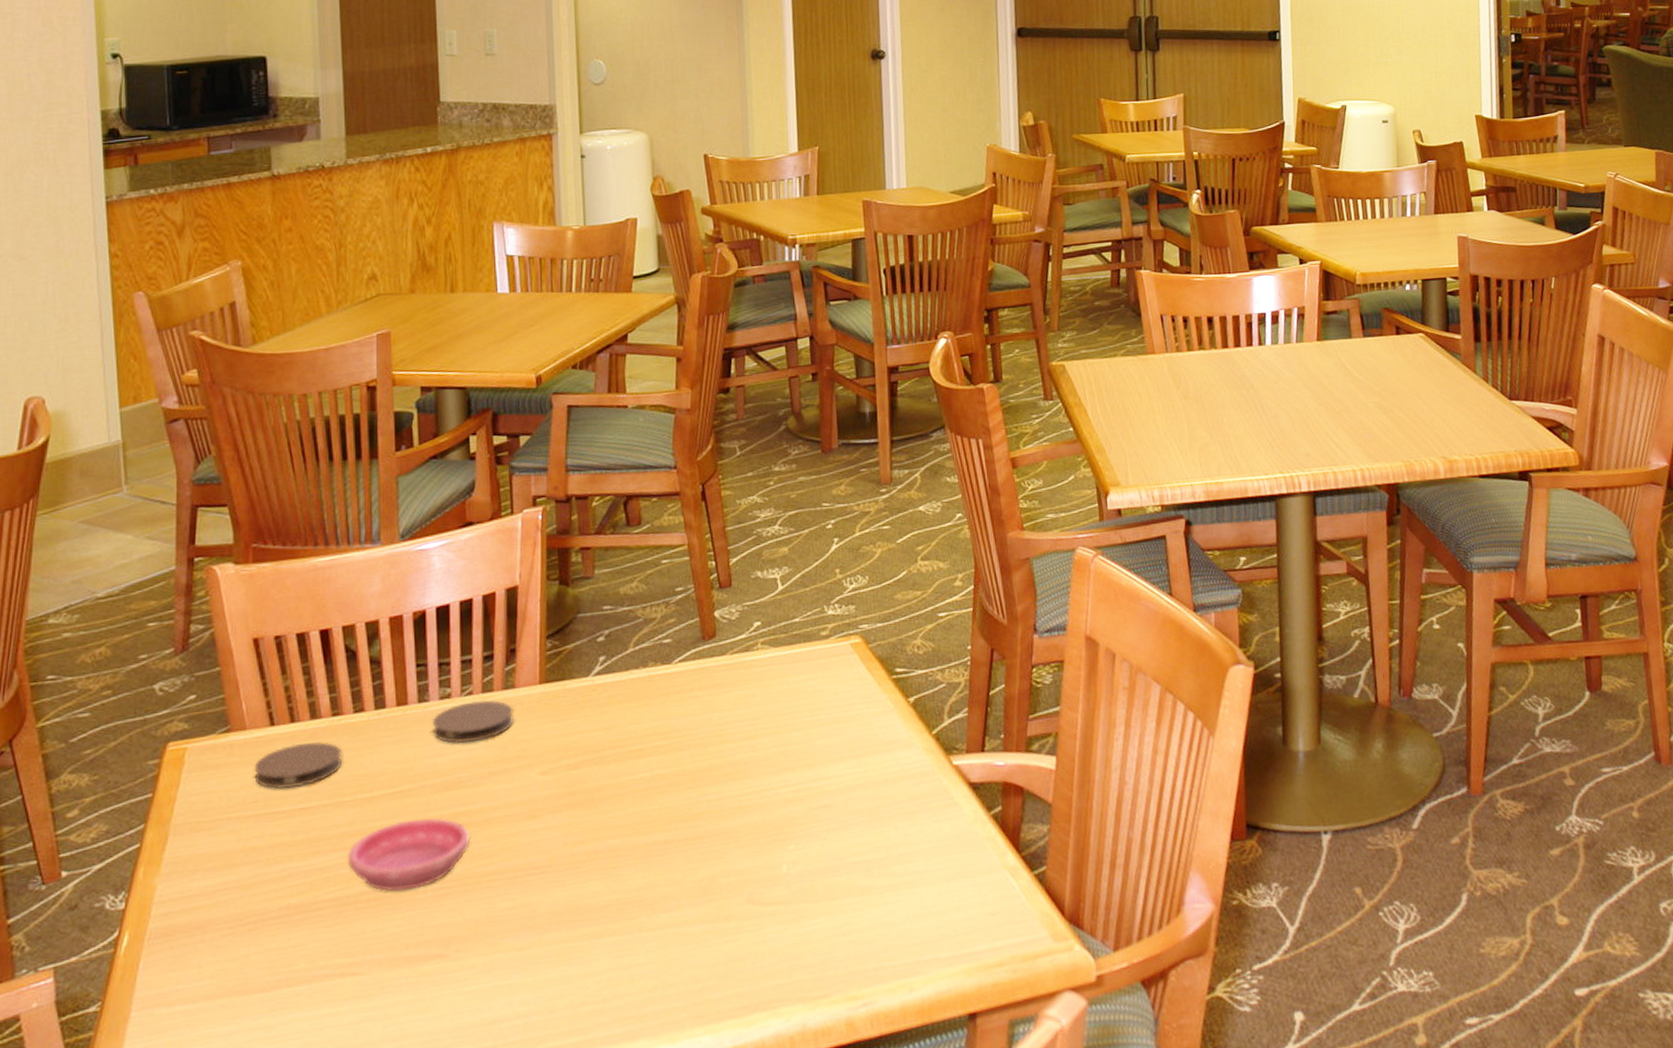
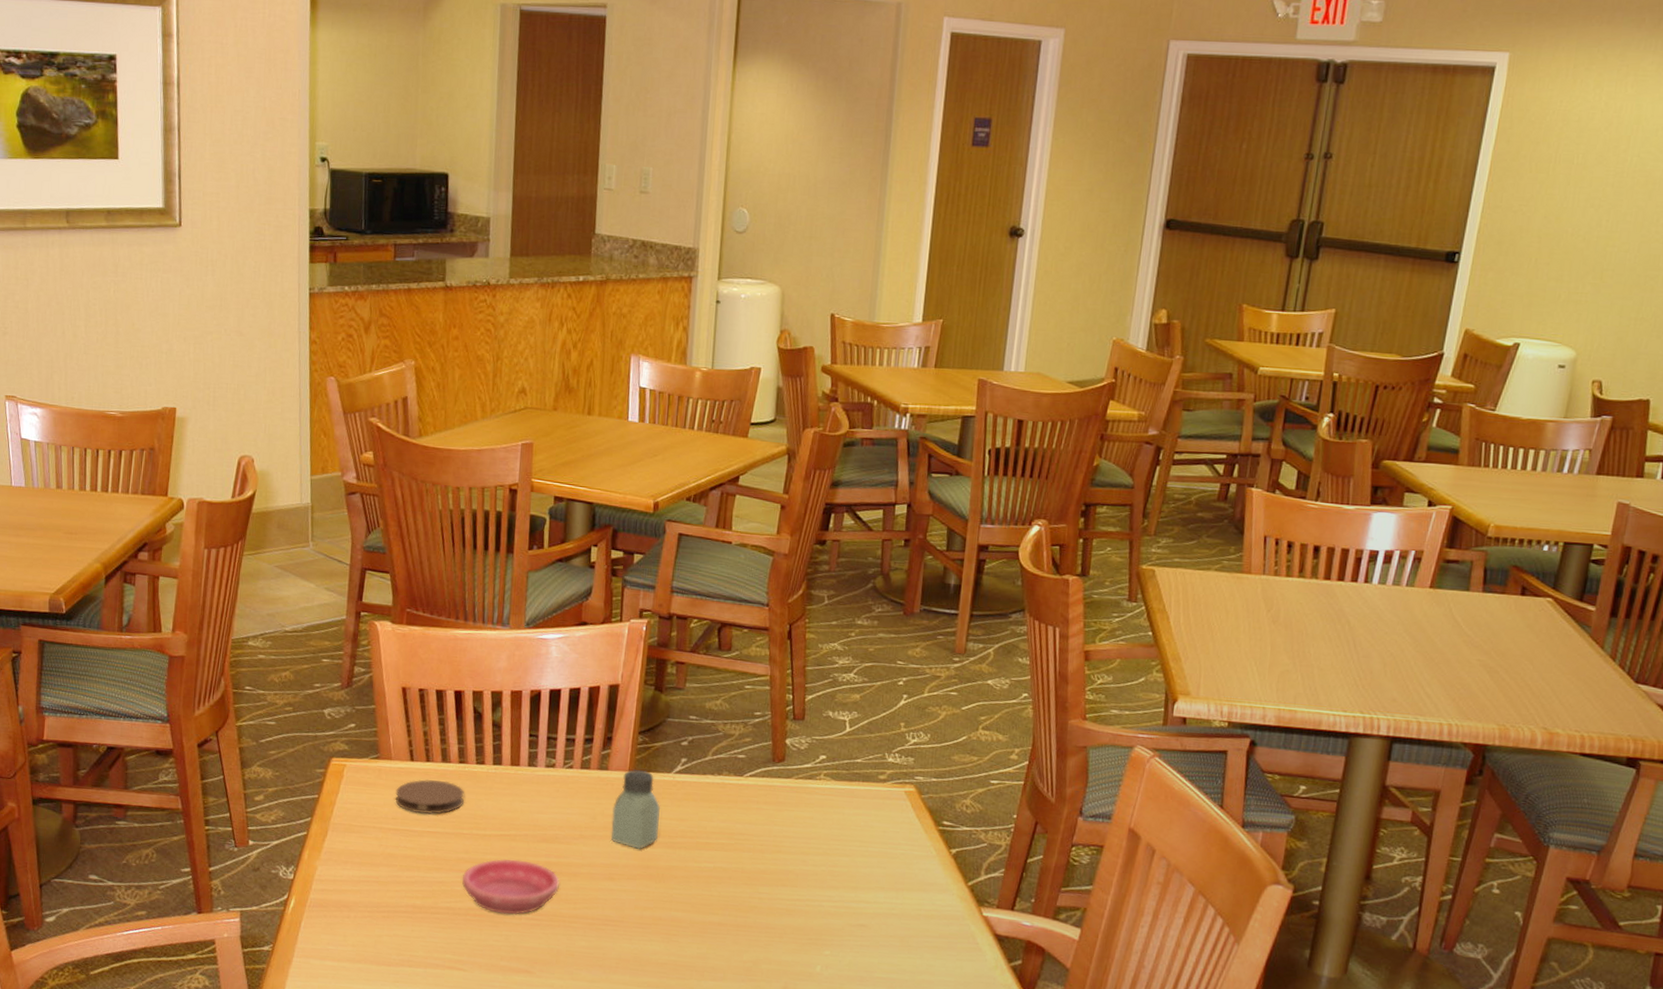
coaster: present [433,700,514,744] -> none [538,774,605,808]
saltshaker: none [525,680,582,775] -> present [610,769,661,850]

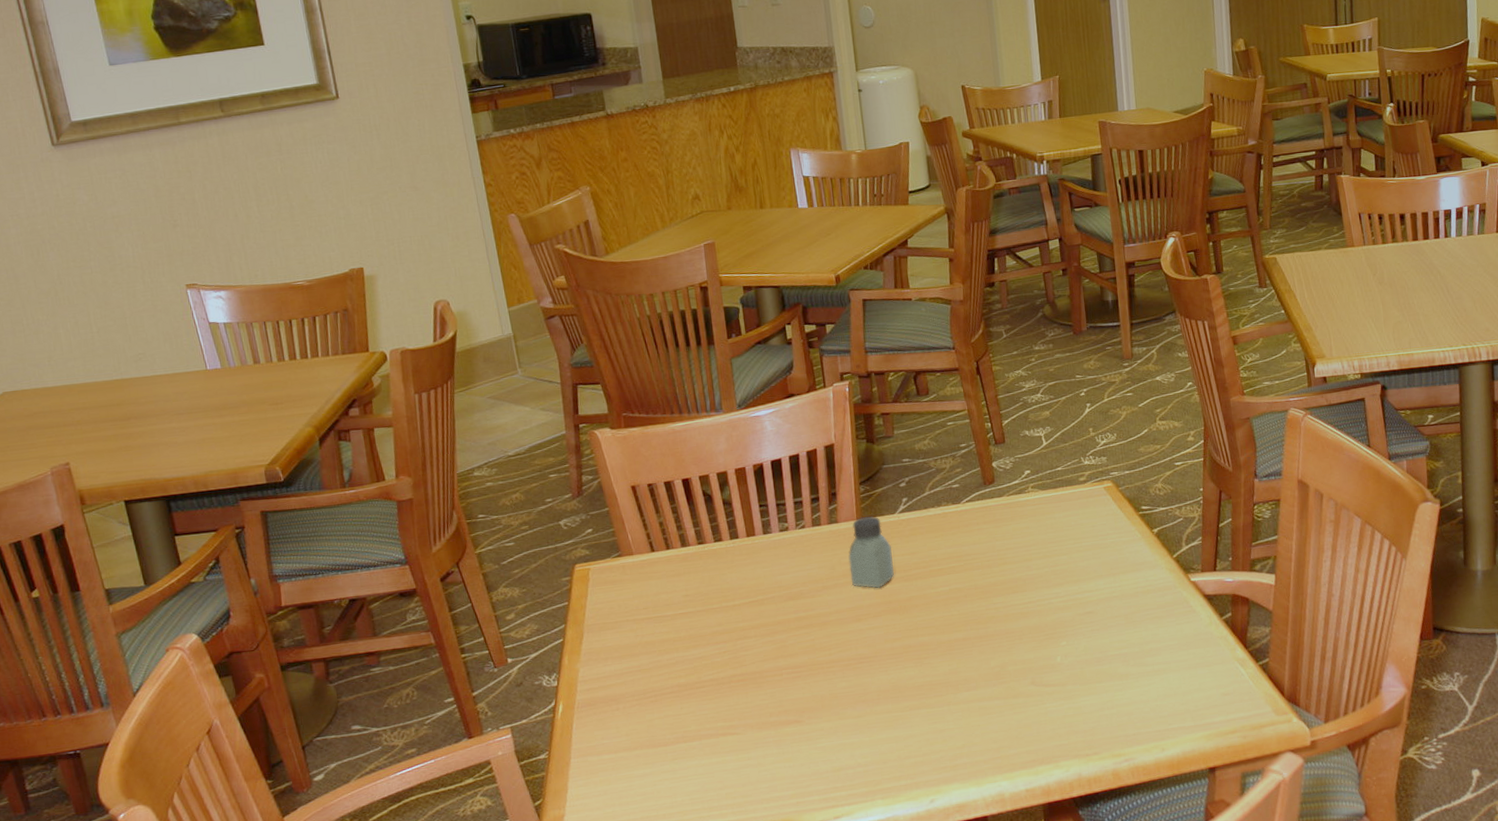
coaster: present [395,779,464,815] -> none [642,563,709,599]
saucer: present [462,858,559,915] -> none [720,620,812,674]

